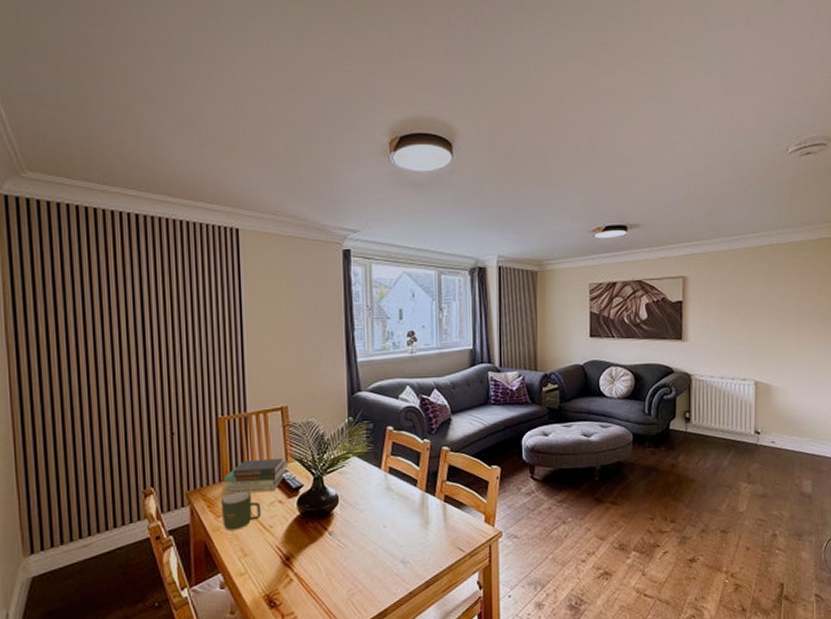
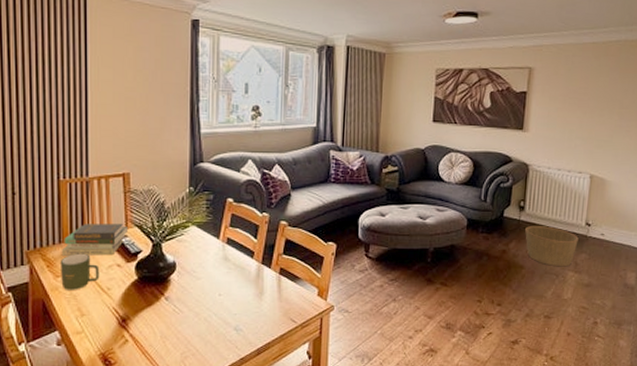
basket: none [693,437,749,479] -> present [525,226,579,267]

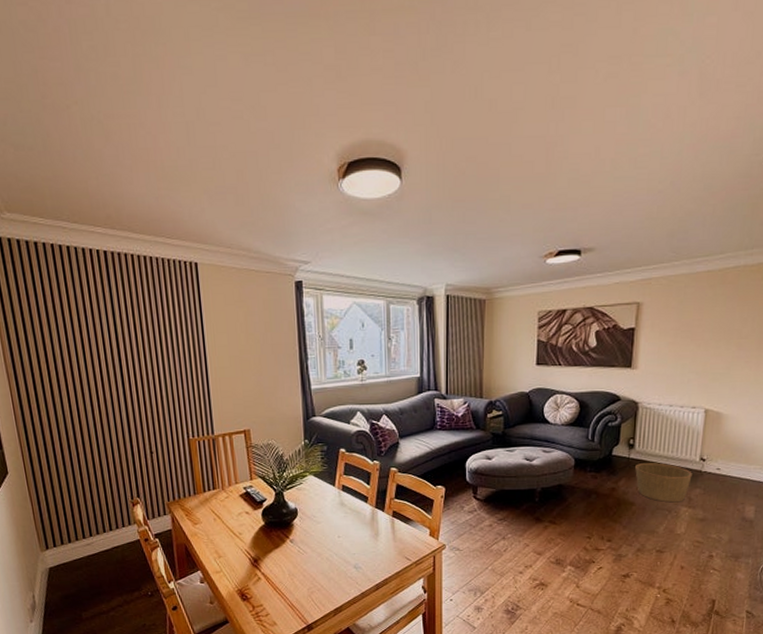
mug: present [59,253,100,290] -> none [196,503,232,536]
books: present [61,224,127,256] -> none [196,476,252,506]

